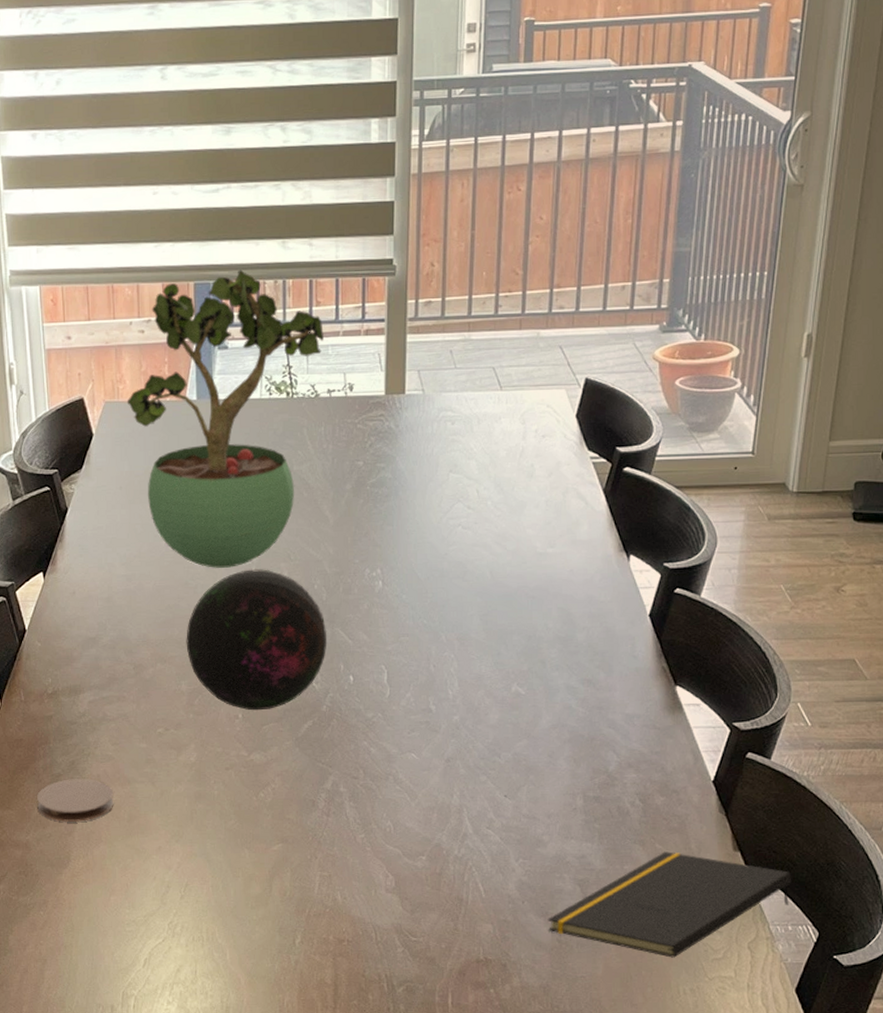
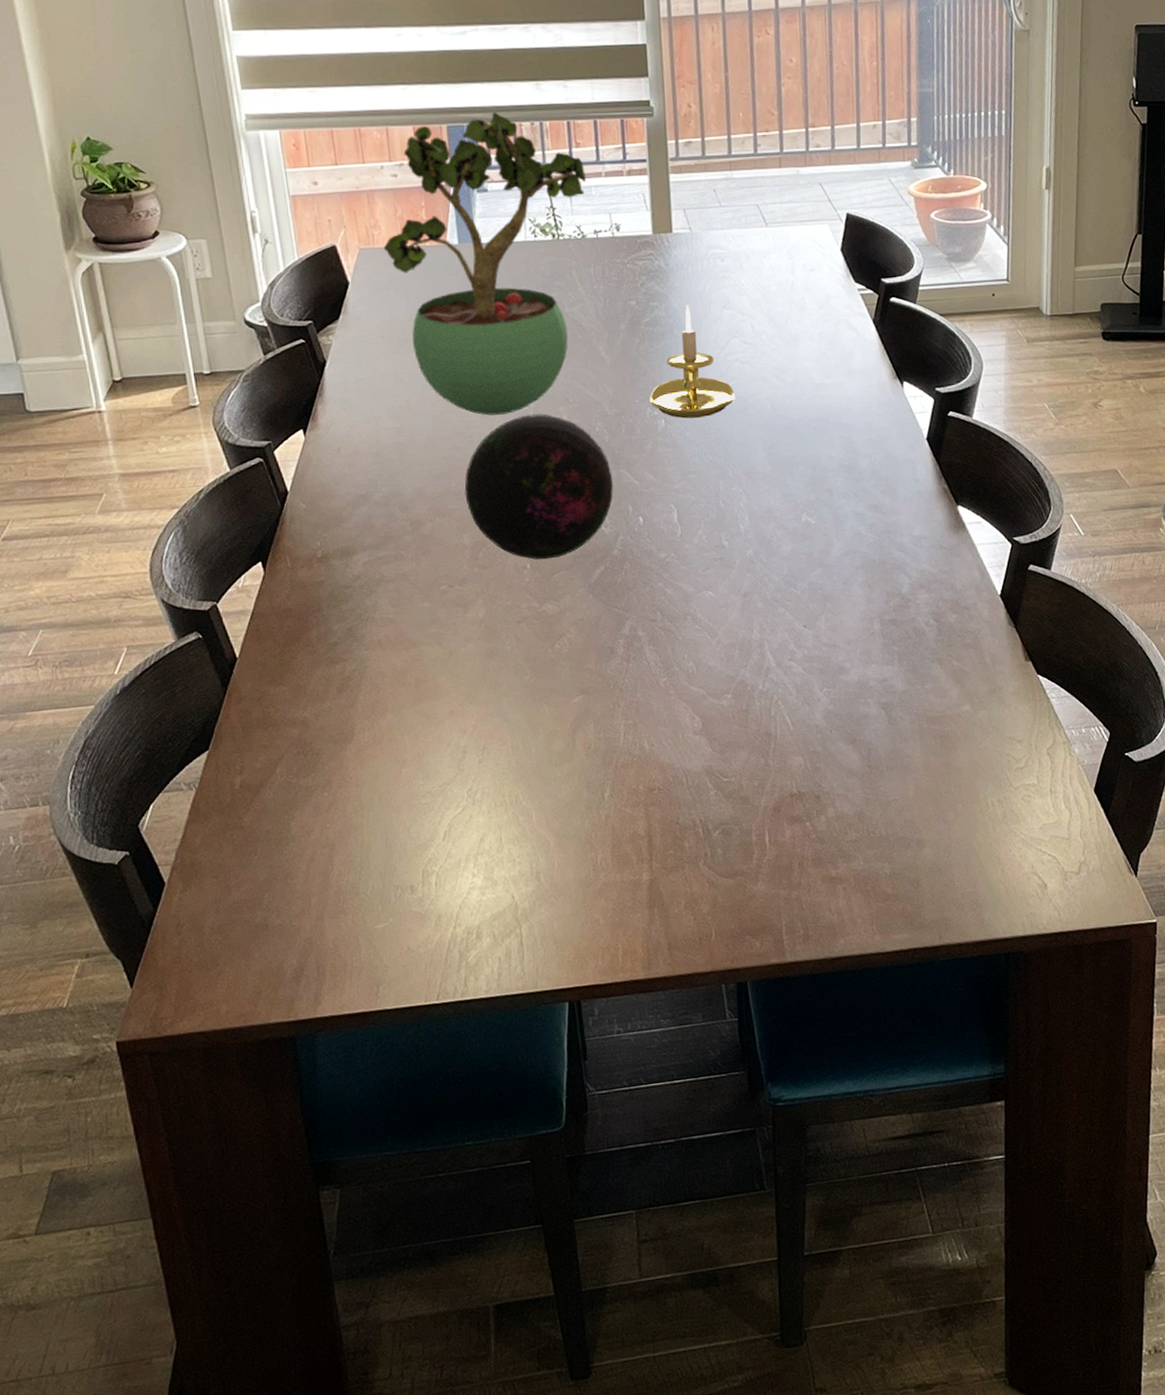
coaster: present [37,778,113,822] -> none [312,645,398,694]
candle holder: none [369,467,455,581] -> present [650,305,735,419]
notepad: present [547,851,792,958] -> none [856,667,1081,772]

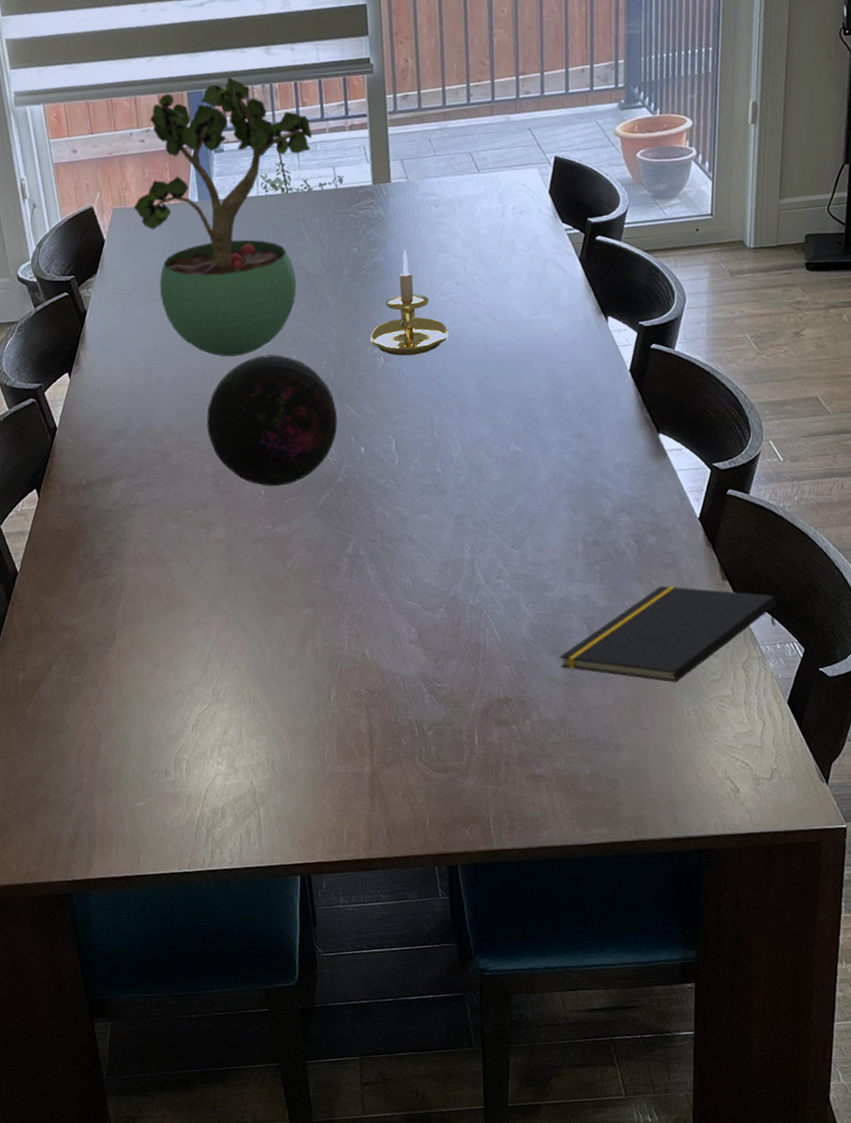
notepad: none [856,667,1081,772] -> present [559,585,777,683]

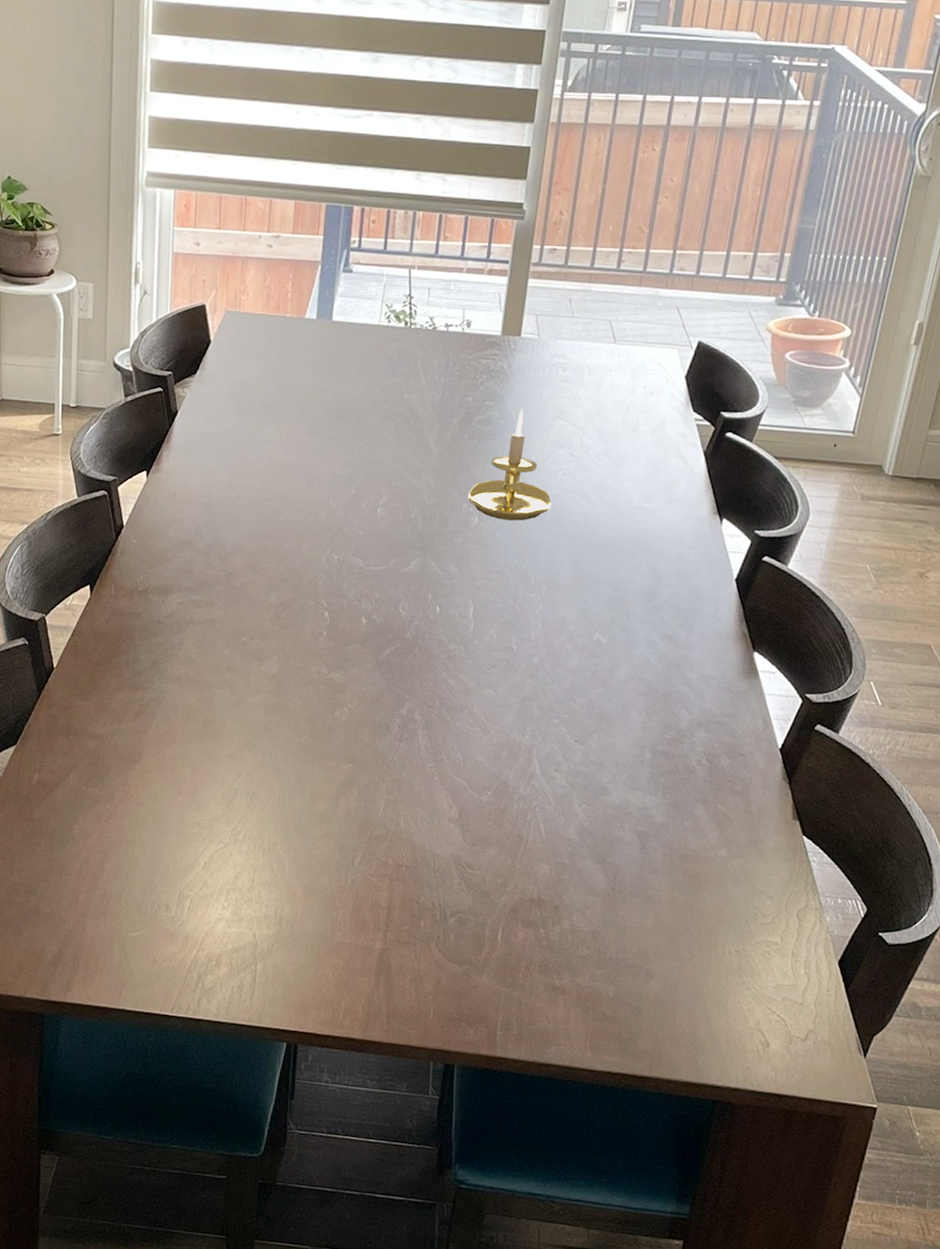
potted plant: present [133,77,312,357] -> none [247,196,448,487]
decorative orb: present [207,354,338,487] -> none [279,491,419,631]
notepad: present [559,585,777,683] -> none [604,813,847,918]

